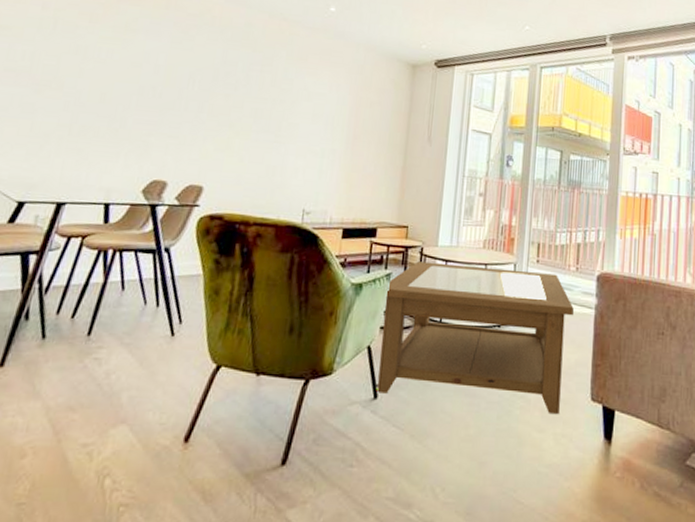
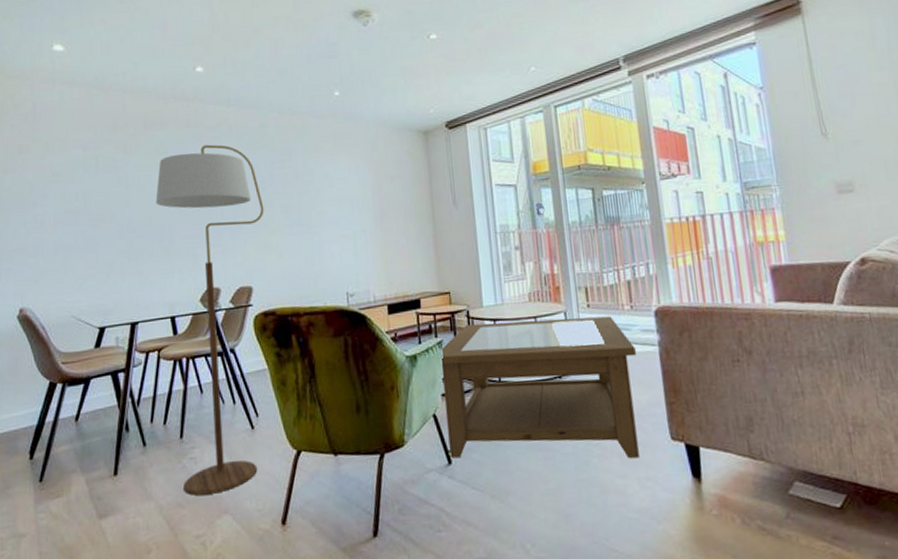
floor lamp: none [79,31,234,401] -> present [155,144,264,495]

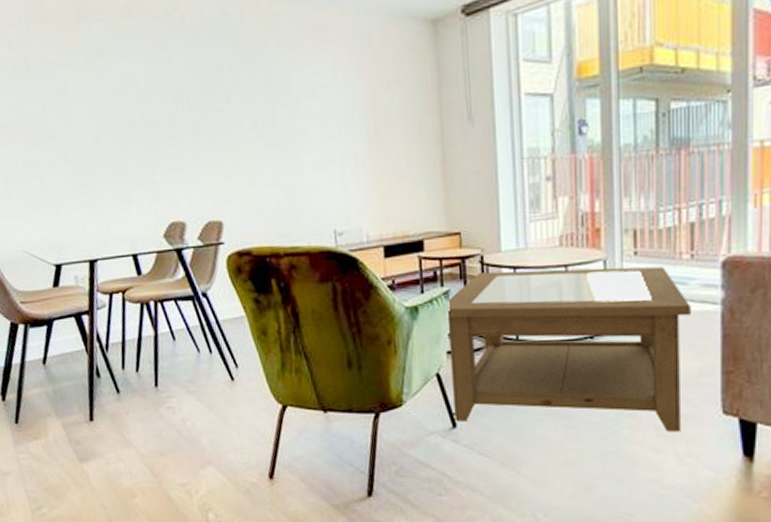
floor lamp: present [155,144,264,495] -> none [100,40,241,445]

